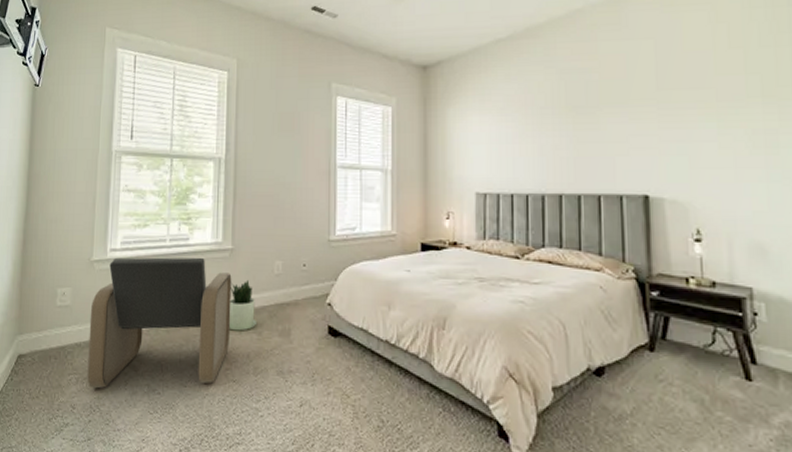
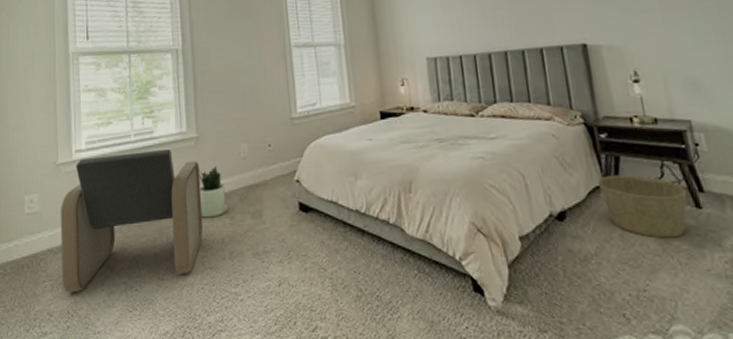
basket: none [642,335,739,408] -> present [597,174,688,239]

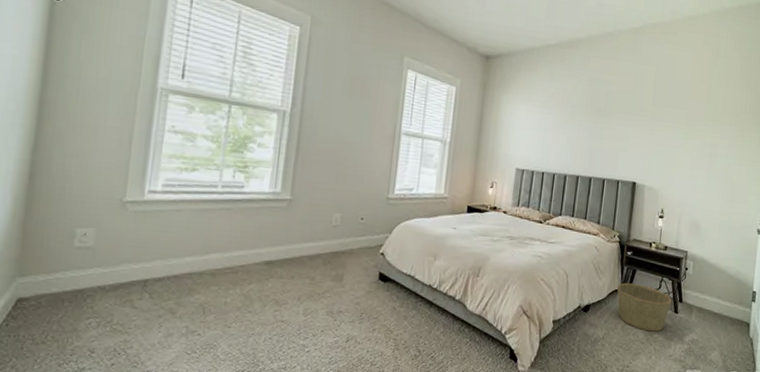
armchair: present [60,148,204,293] -> none [111,200,288,332]
planter: present [199,165,229,218] -> none [282,229,311,276]

